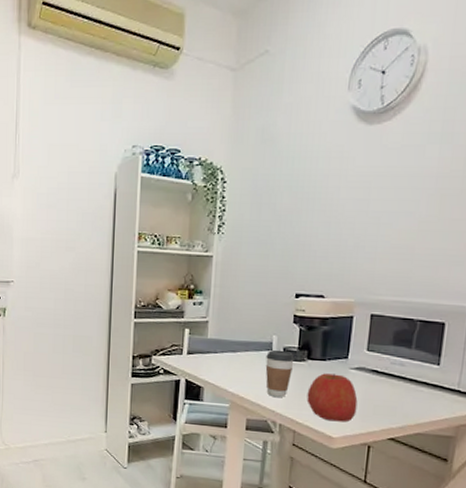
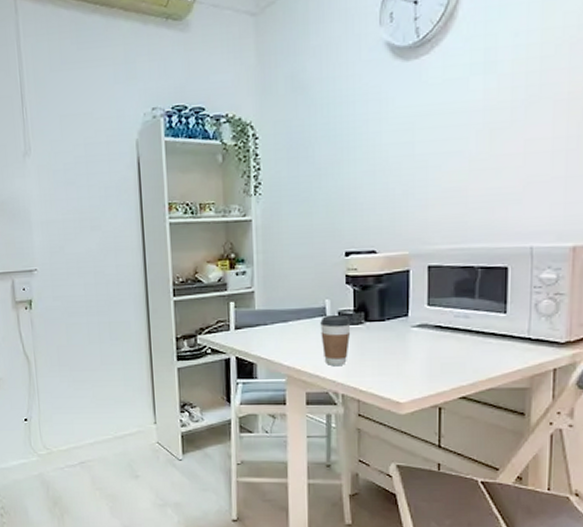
apple: present [306,373,358,422] -> none [368,334,423,386]

